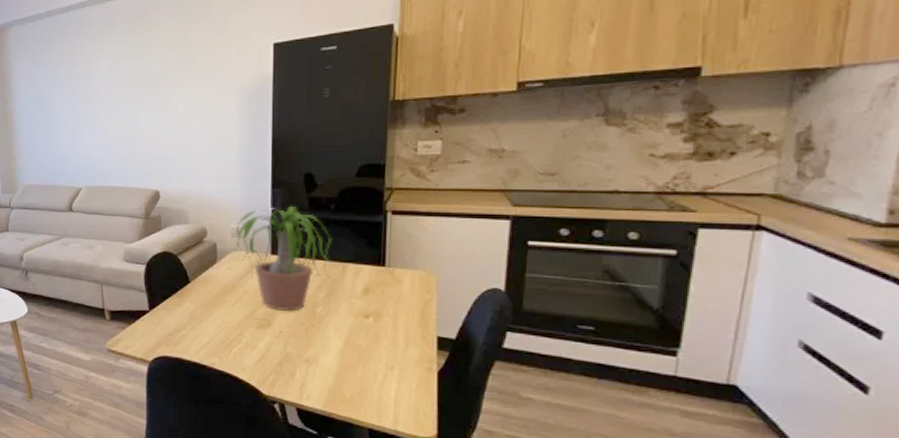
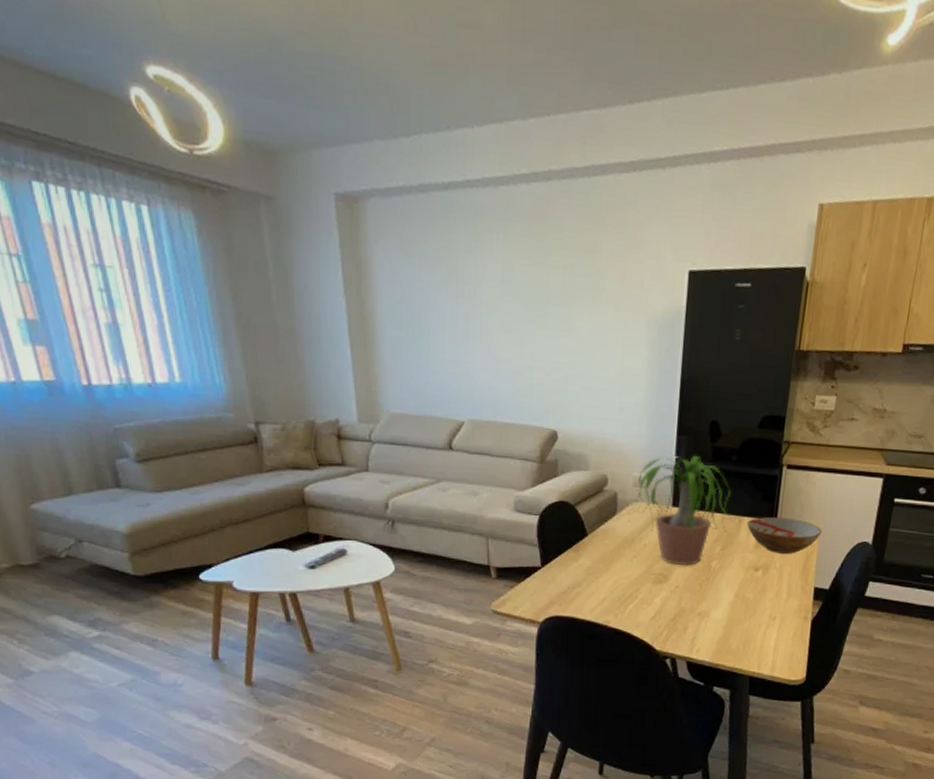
bowl: none [352,263,440,301] -> present [747,517,822,554]

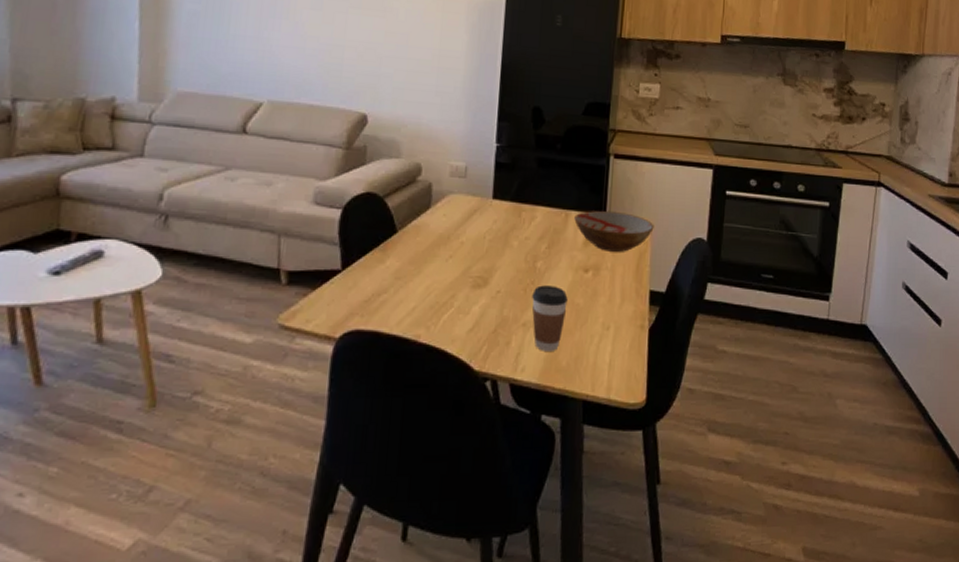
potted plant: present [626,455,732,566] -> none [442,142,557,268]
coffee cup: none [707,582,739,636] -> present [532,285,568,351]

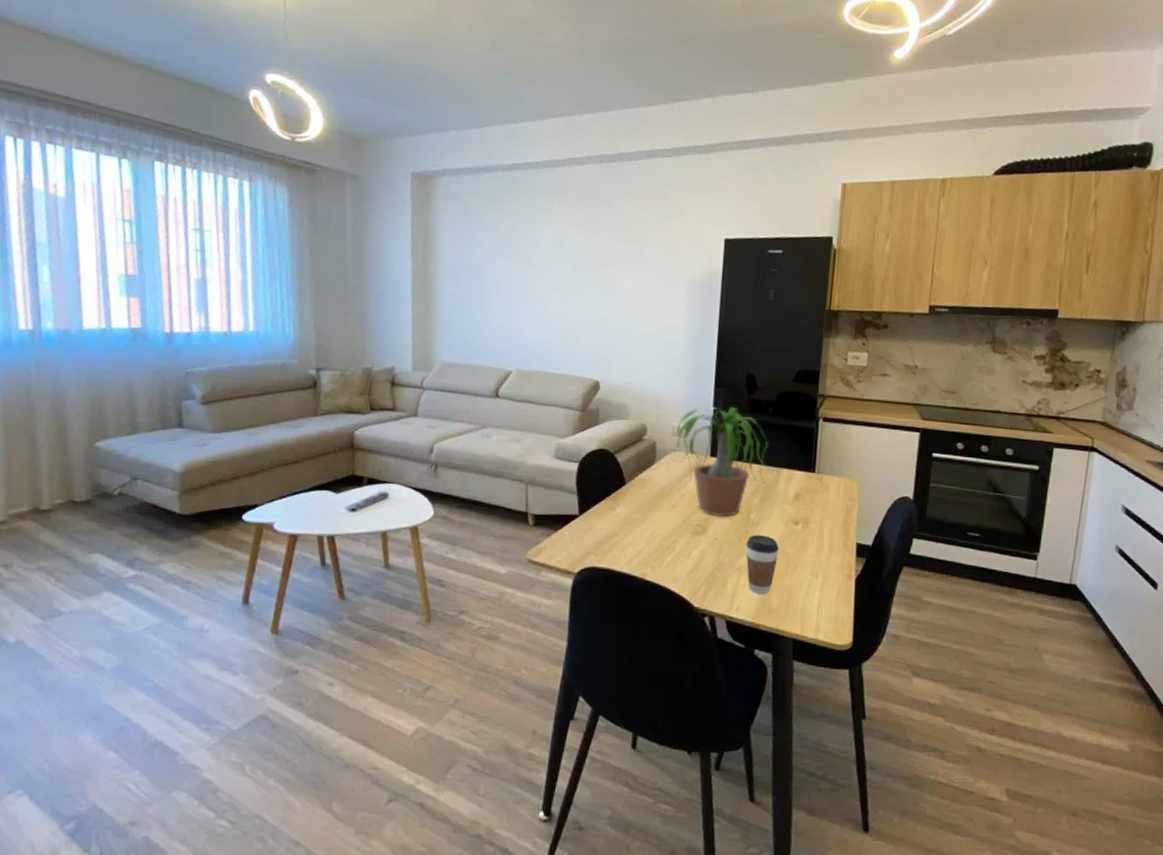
potted plant: none [442,142,557,268] -> present [665,406,769,518]
bowl: present [574,211,654,252] -> none [785,469,861,508]

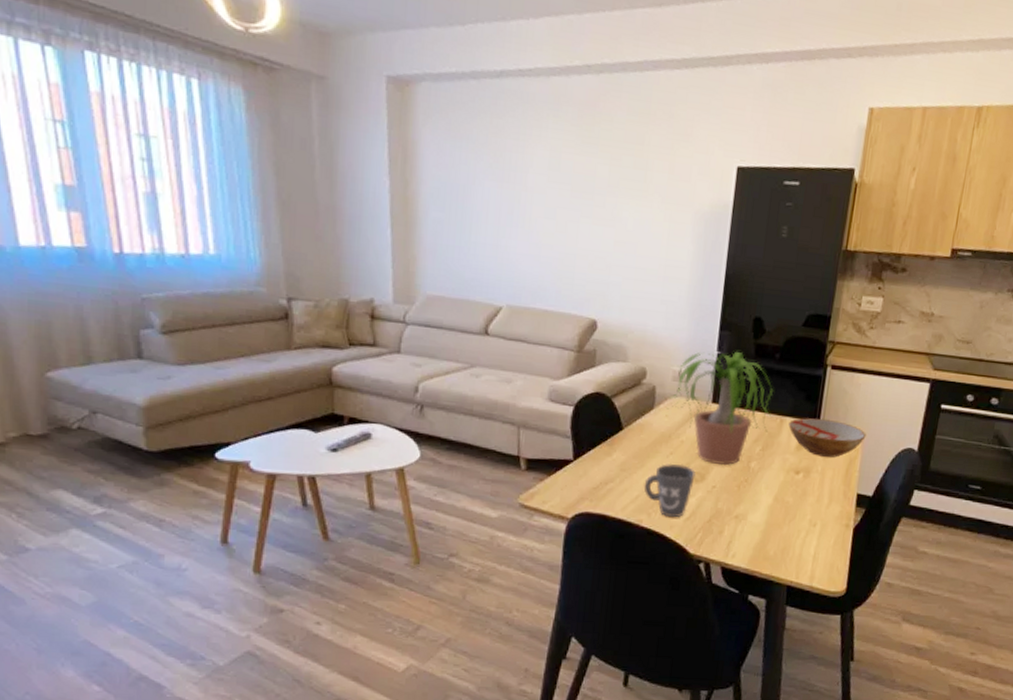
mug: none [647,516,697,571] -> present [644,463,696,518]
coffee cup: present [746,535,779,594] -> none [744,483,778,542]
bowl: none [785,469,861,508] -> present [788,418,866,458]

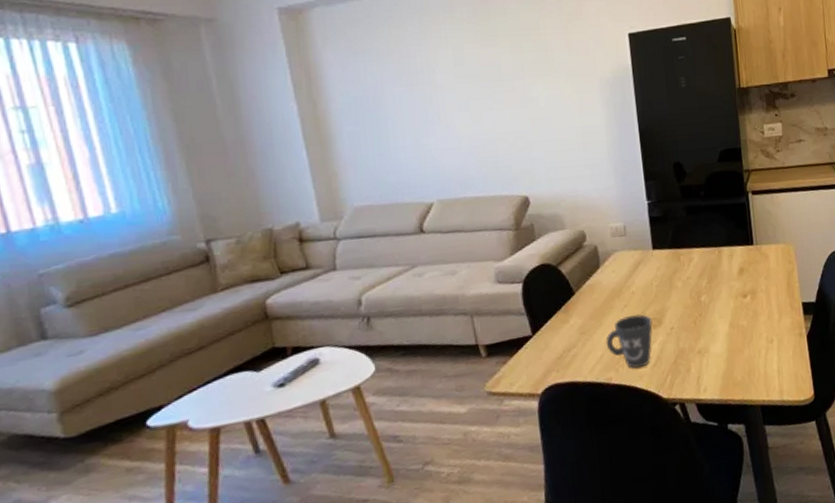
potted plant: present [664,351,774,466] -> none [608,197,710,307]
bowl: present [788,418,866,458] -> none [726,240,797,277]

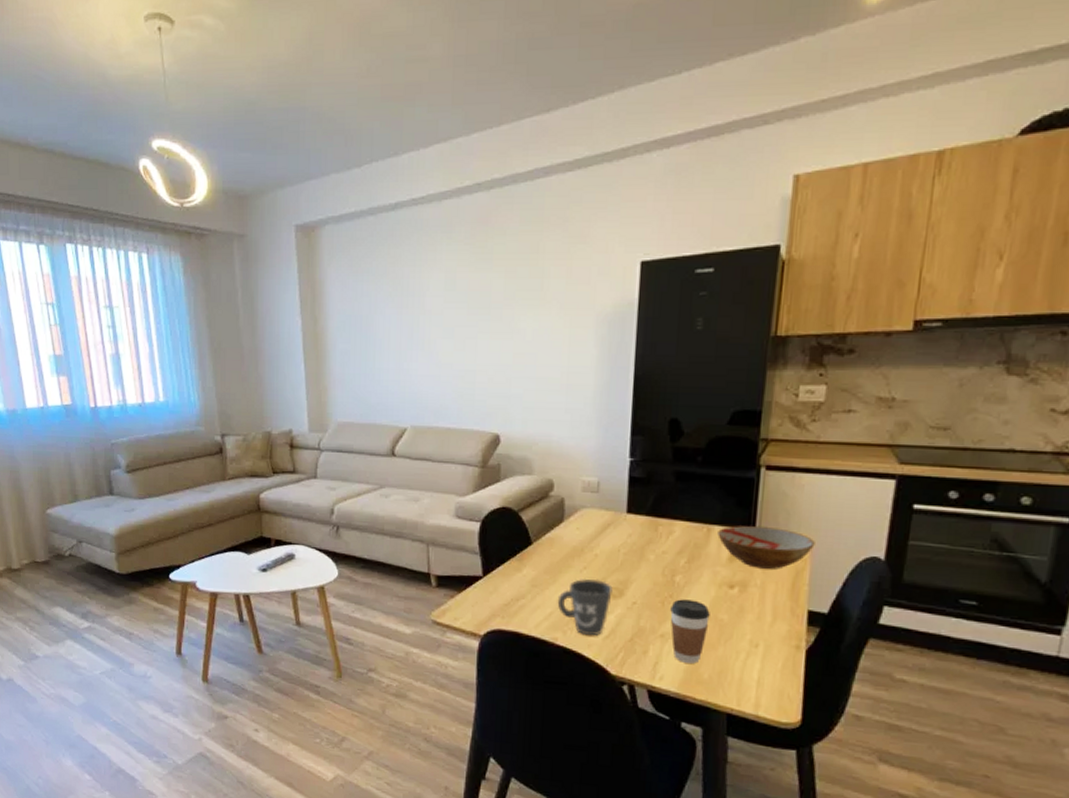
coffee cup: none [702,314,734,371] -> present [670,599,710,664]
bowl: none [726,240,797,277] -> present [717,526,815,569]

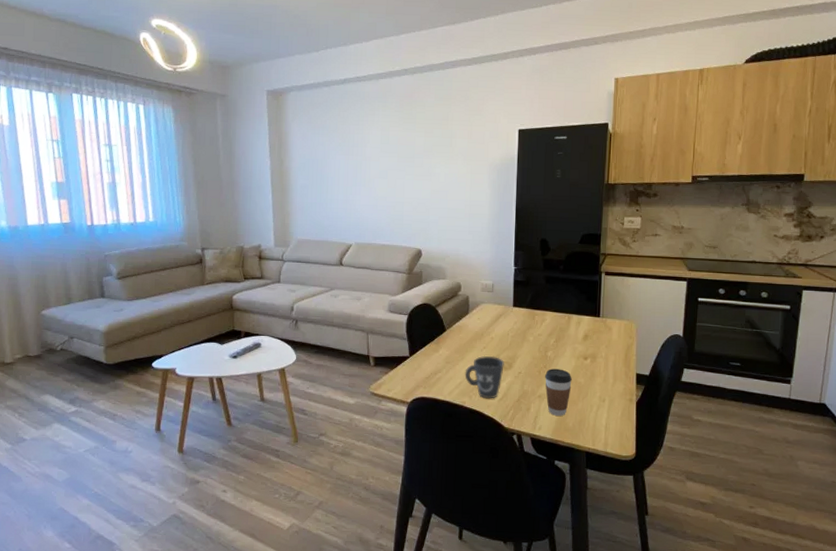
bowl: present [717,526,815,569] -> none [575,314,639,345]

